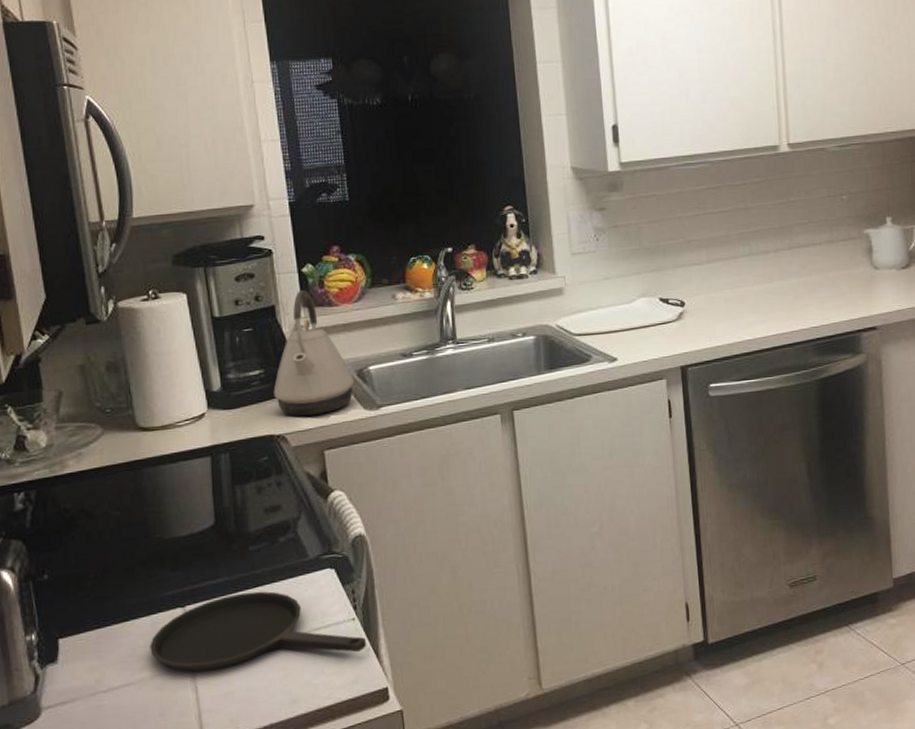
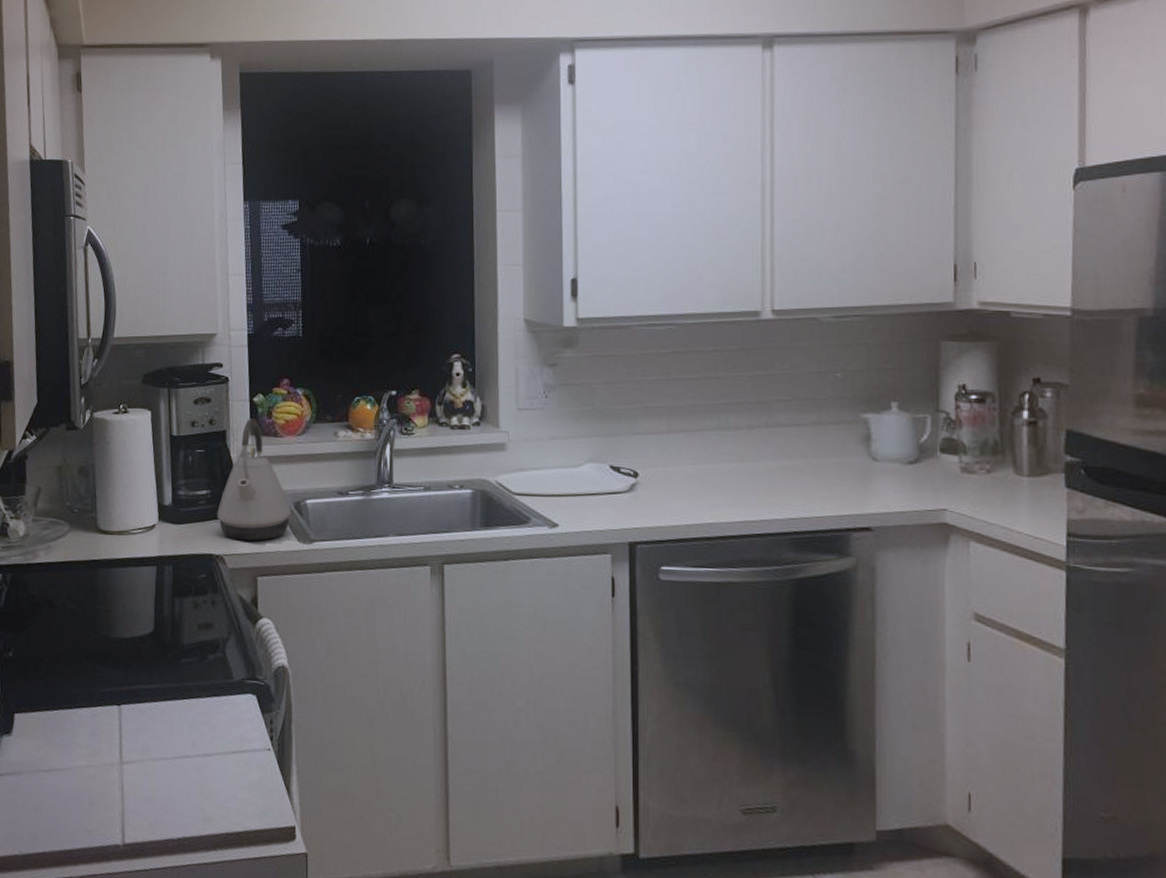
frying pan: present [150,591,367,672] -> none [87,702,280,784]

